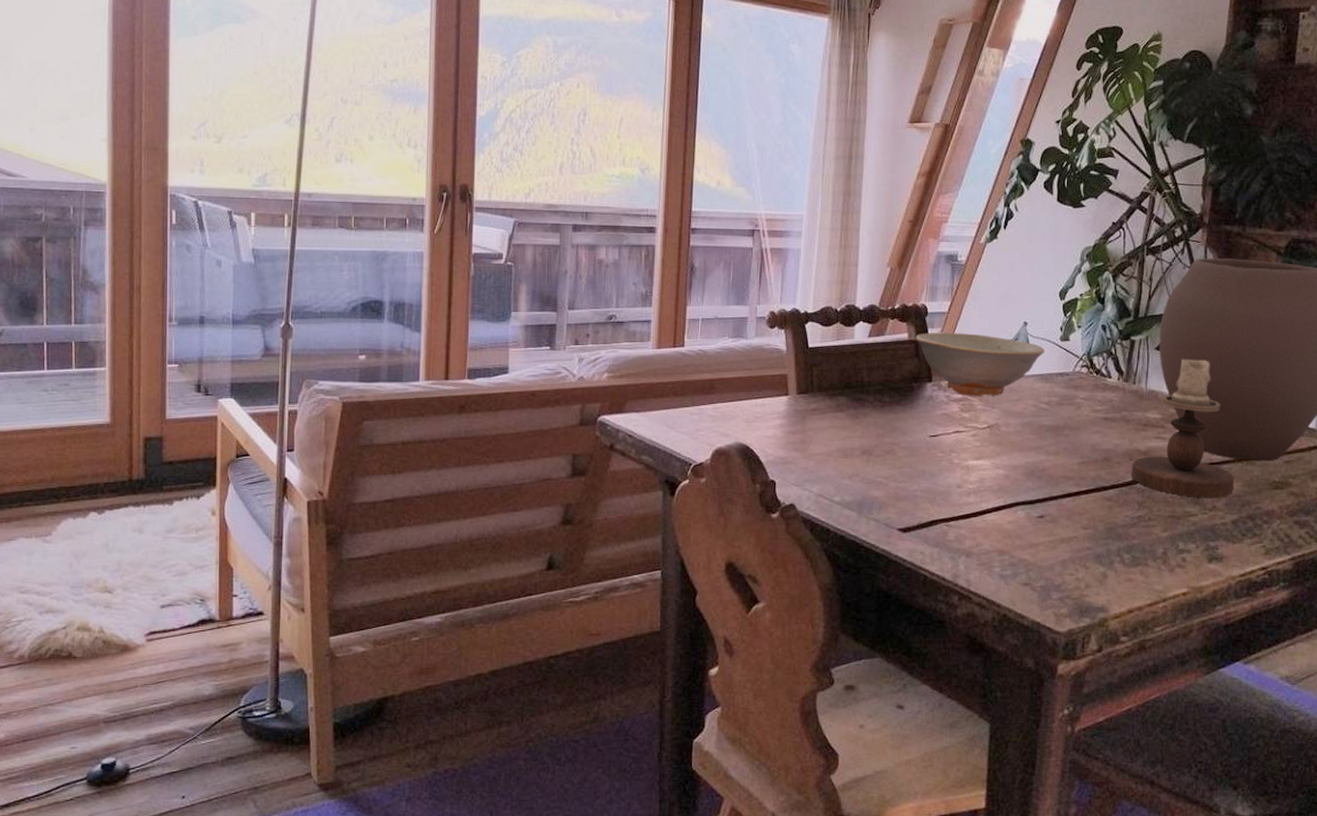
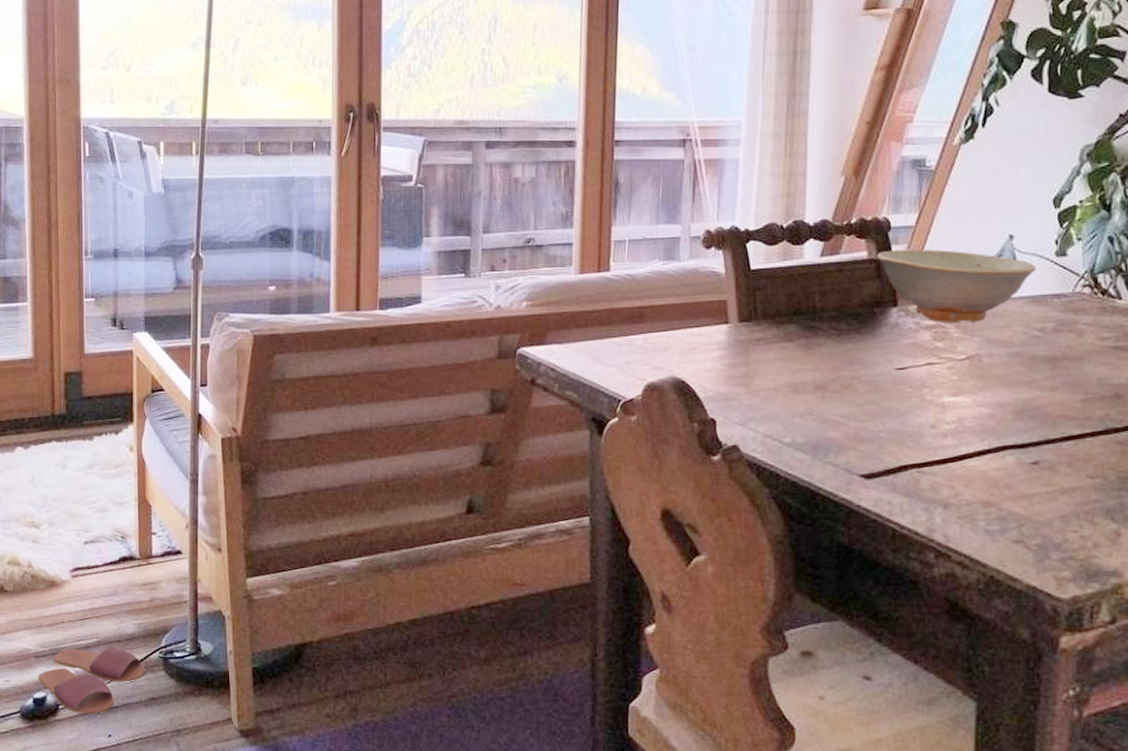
slippers: none [107,708,222,776] -> present [38,646,145,714]

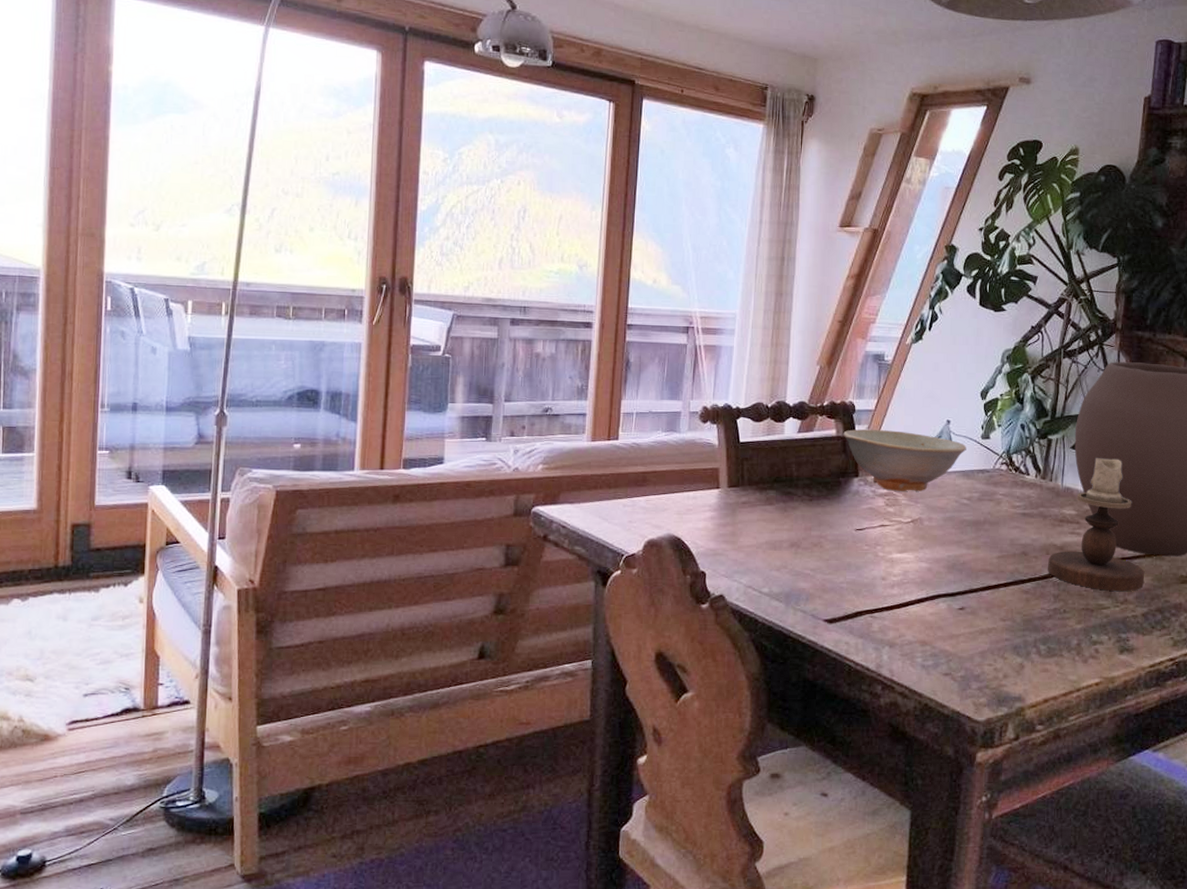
slippers: present [38,646,145,714] -> none [23,798,144,869]

